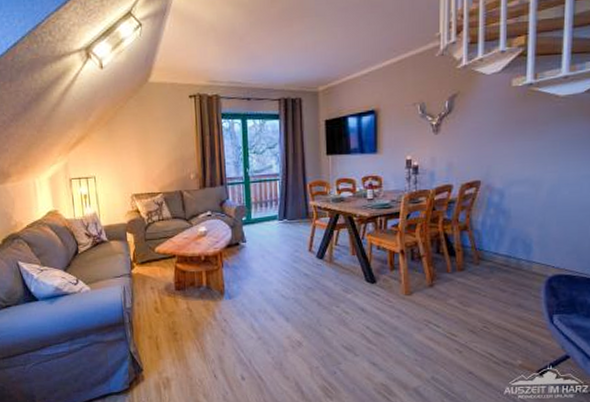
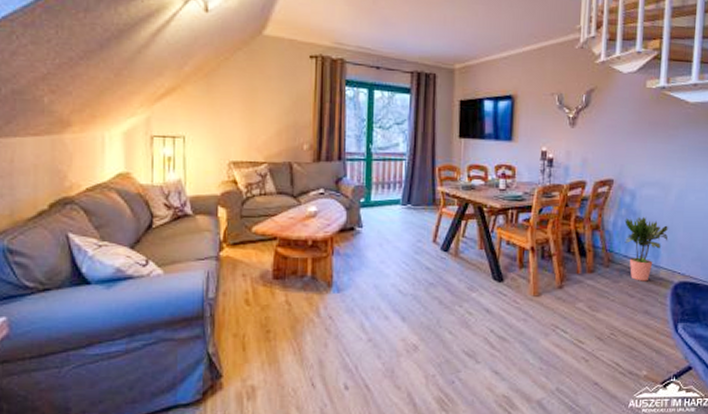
potted plant: none [493,214,541,277] -> present [624,216,669,281]

